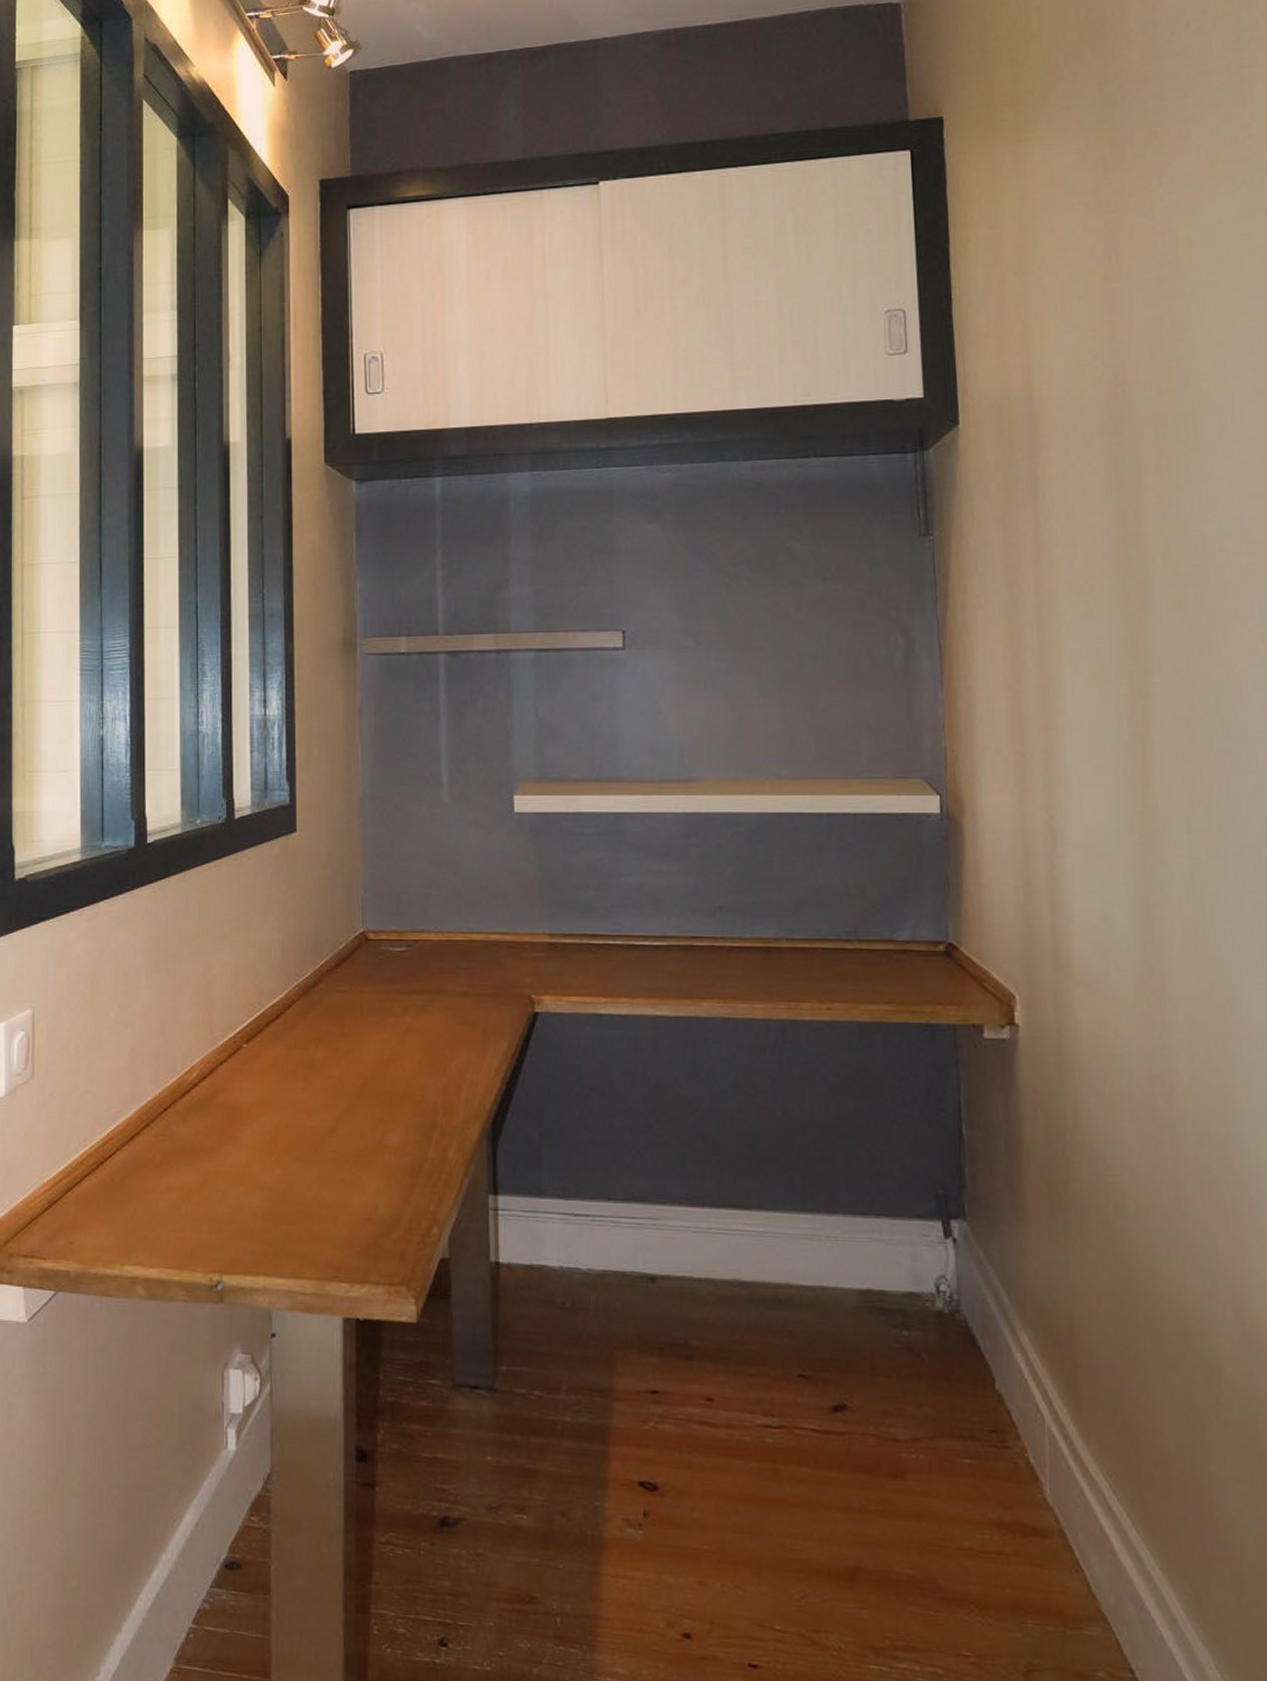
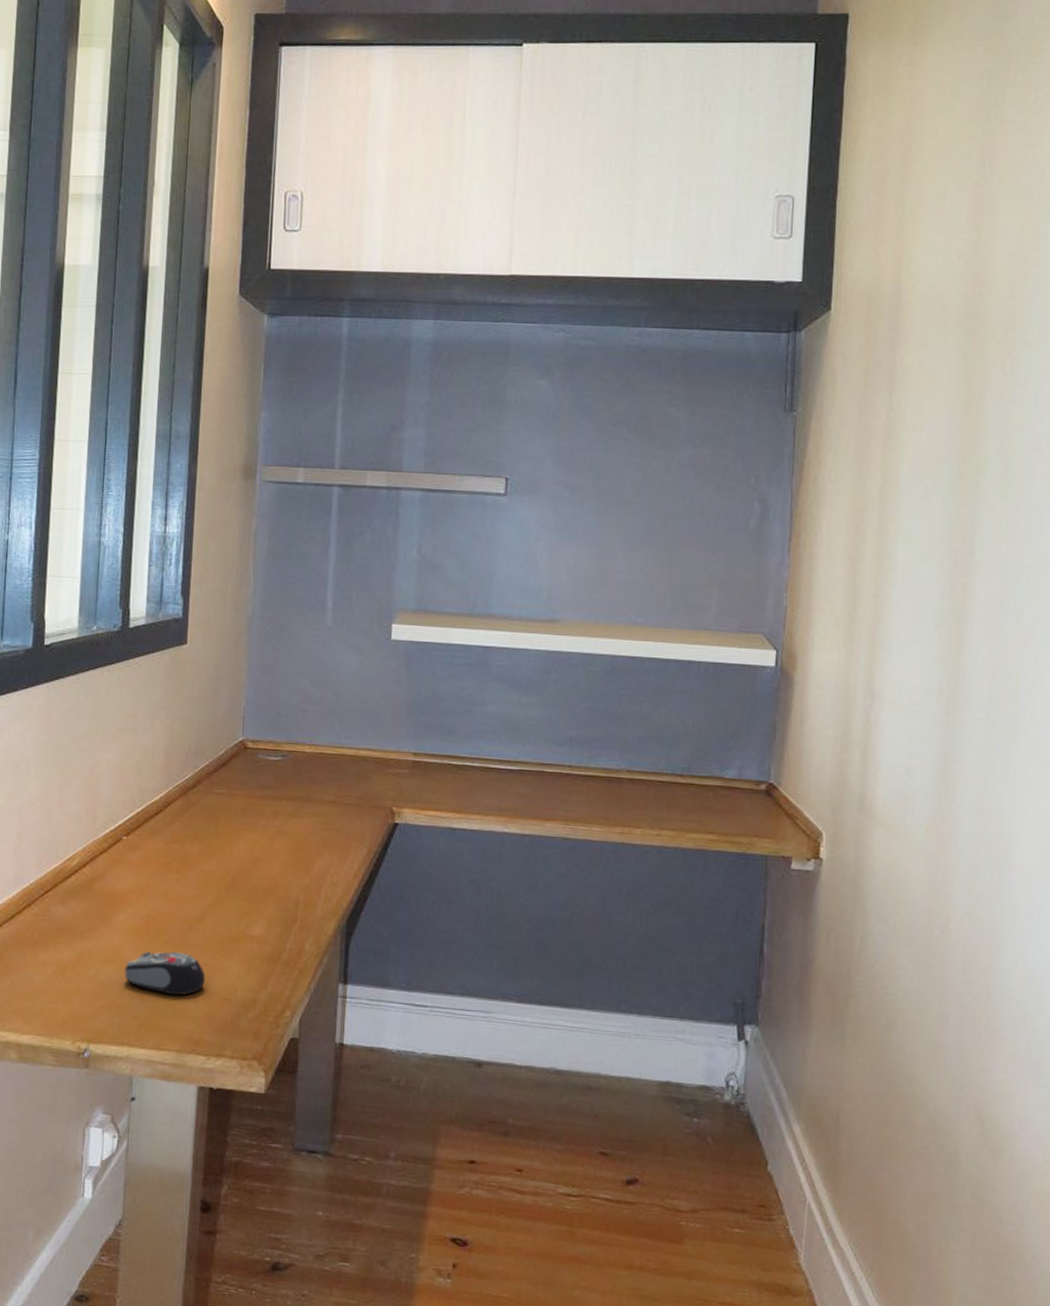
computer mouse: none [255,1168,343,1217] -> present [125,951,206,996]

